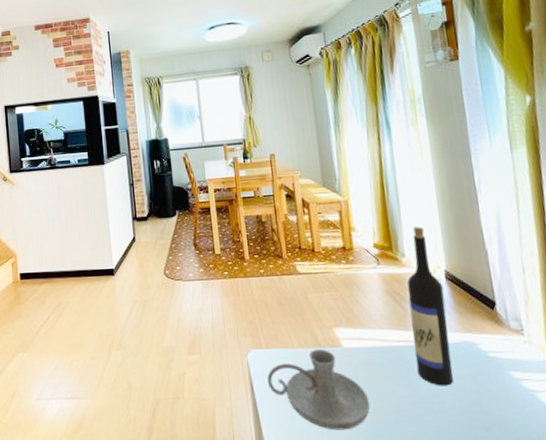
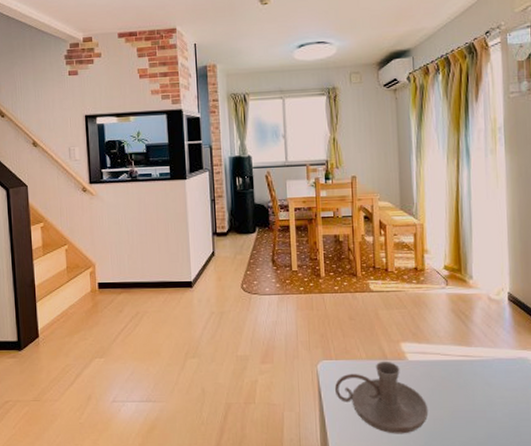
wine bottle: present [407,226,453,386] -> none [472,251,507,397]

